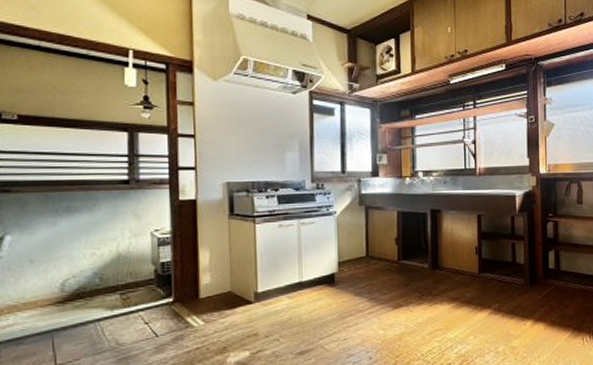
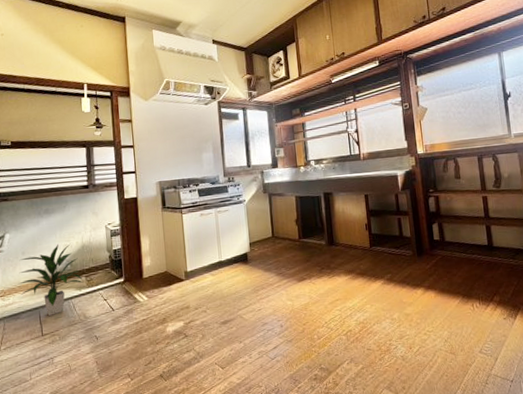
indoor plant: none [21,252,117,341] -> present [17,243,83,316]

